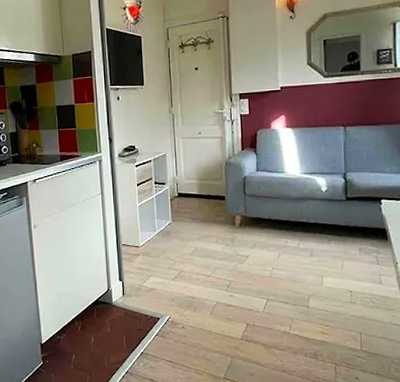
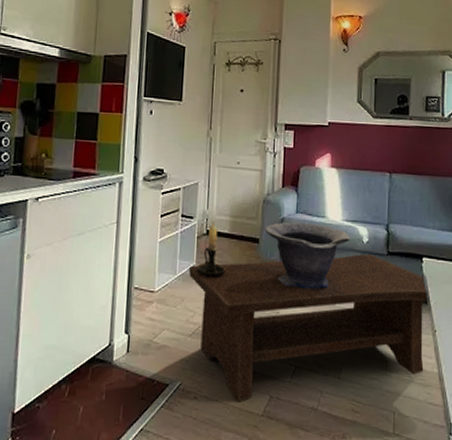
coffee table: none [165,201,388,330] -> present [188,254,427,402]
candle holder: none [172,182,198,232] -> present [196,217,226,277]
decorative bowl: none [229,179,309,236] -> present [264,222,350,290]

